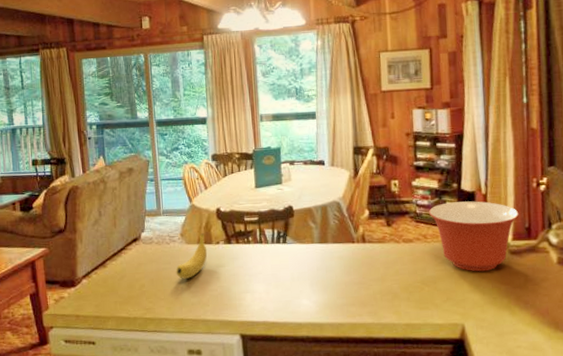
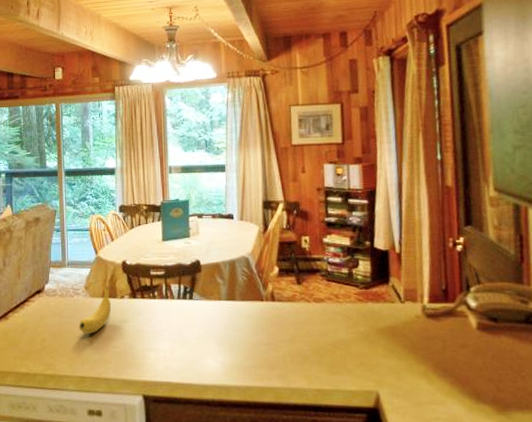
mixing bowl: present [428,201,519,272] -> none [340,260,435,335]

